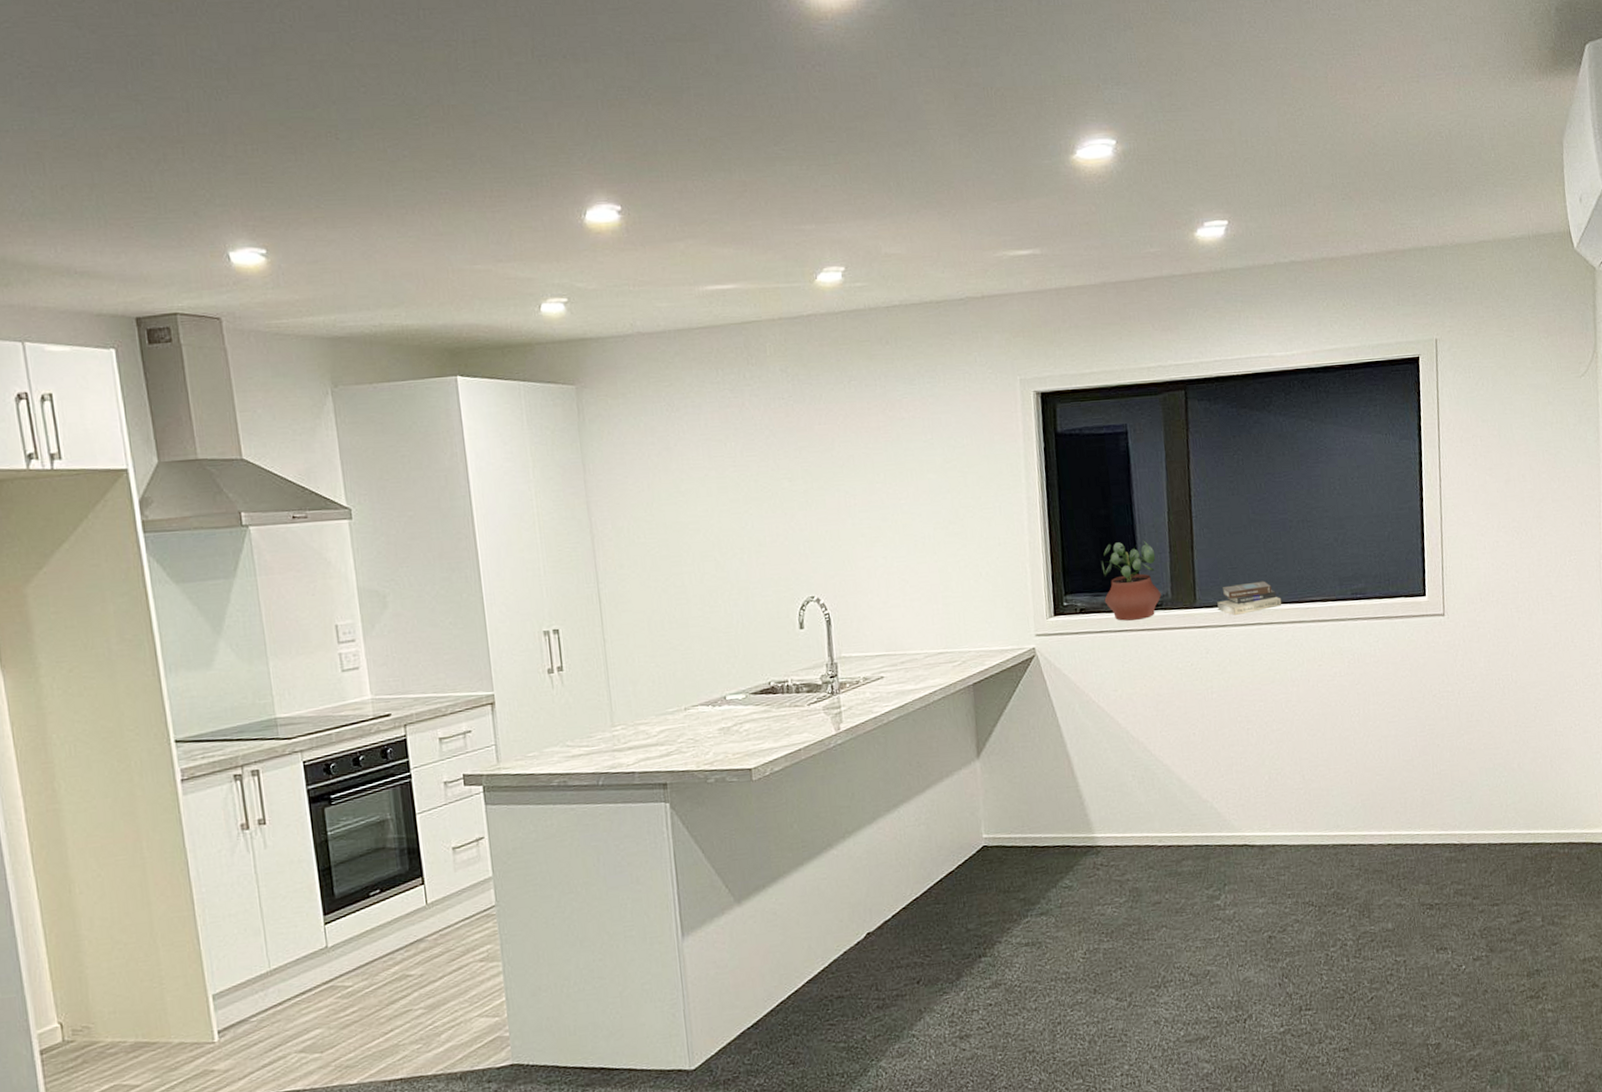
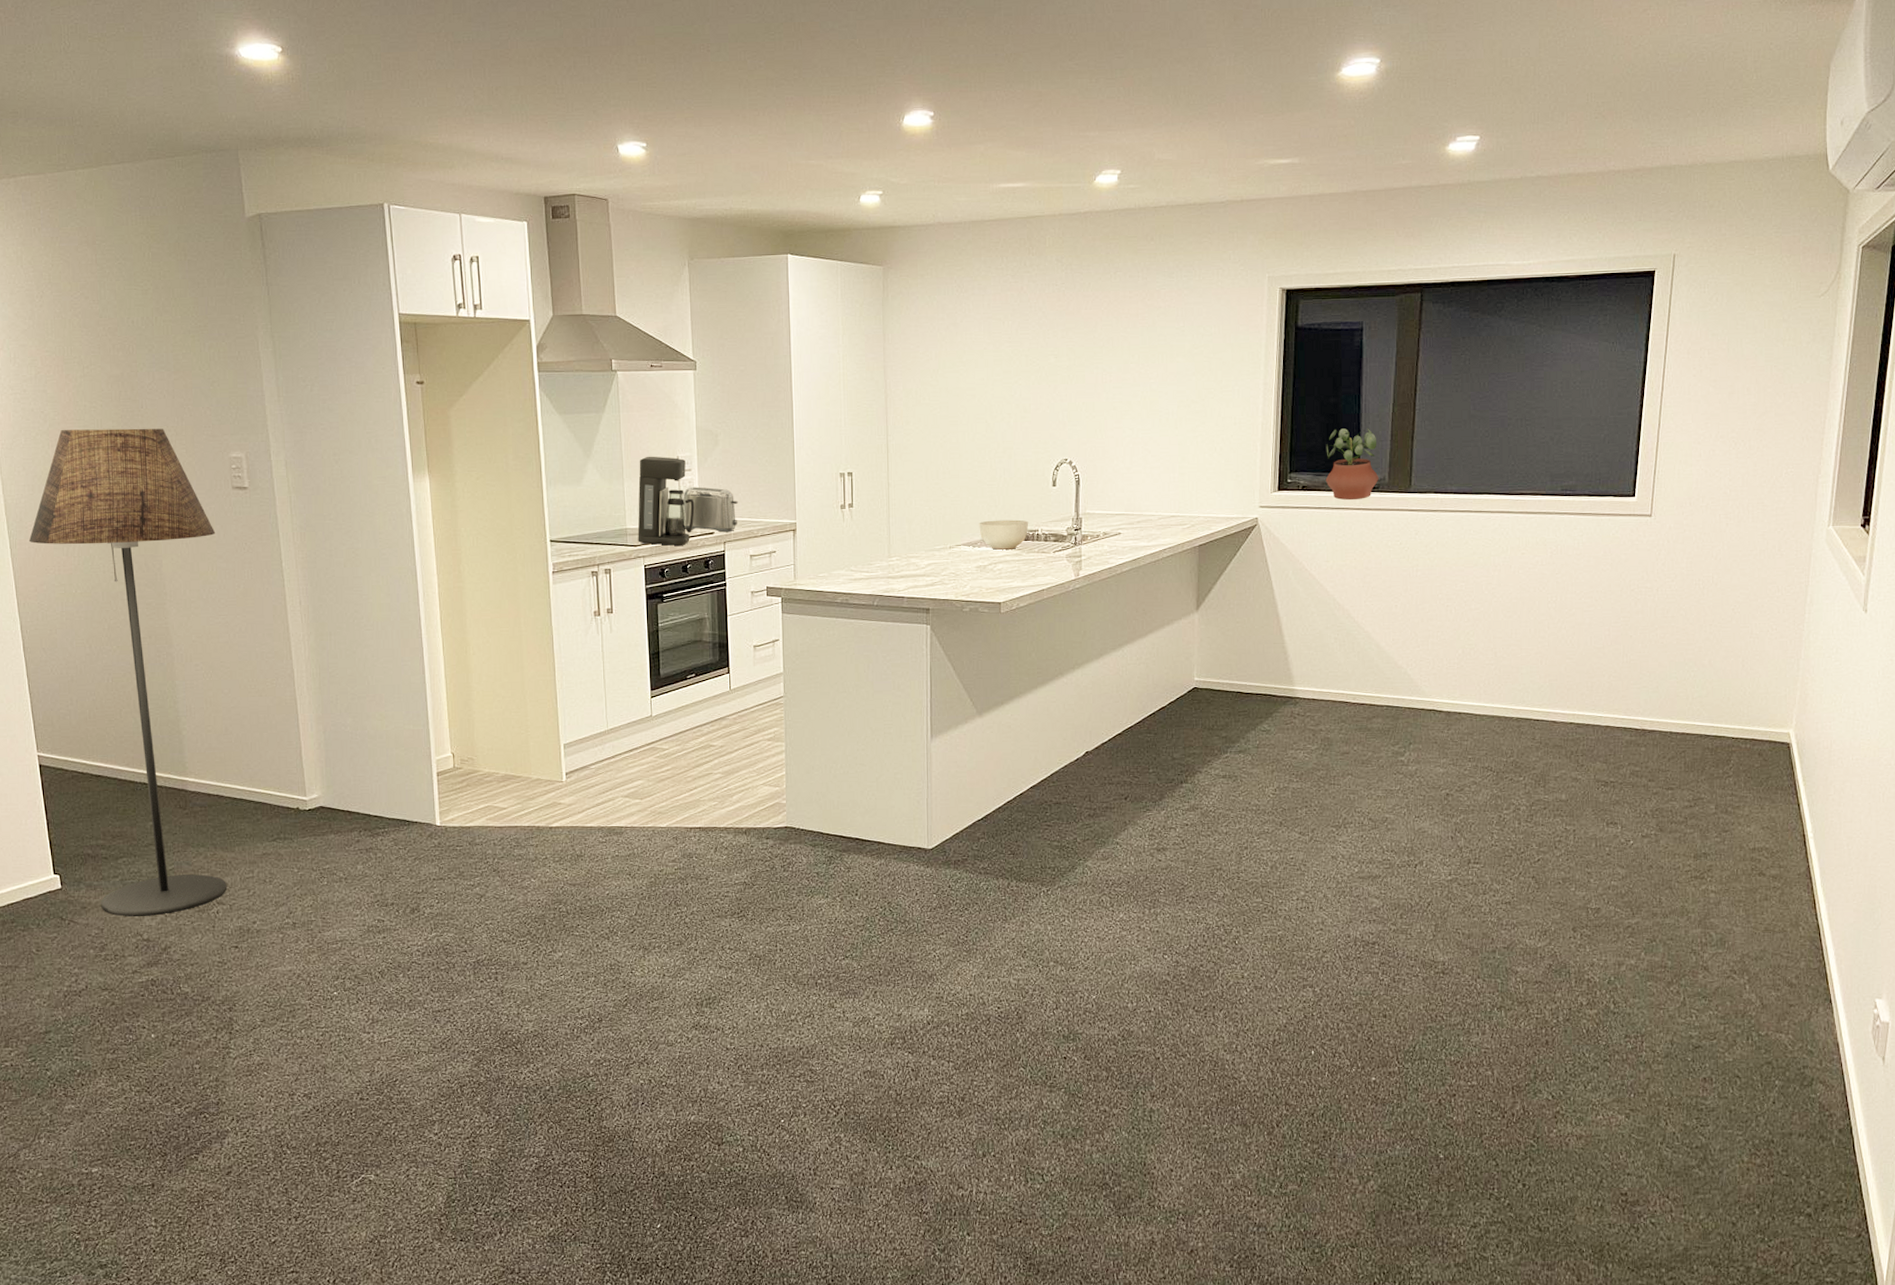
coffee maker: none [286,626,364,735] -> present [637,456,695,546]
toaster: none [347,659,420,714] -> present [683,486,739,533]
bowl: none [717,670,776,708] -> present [979,519,1029,550]
books: present [1217,581,1282,616] -> none [1430,472,1493,503]

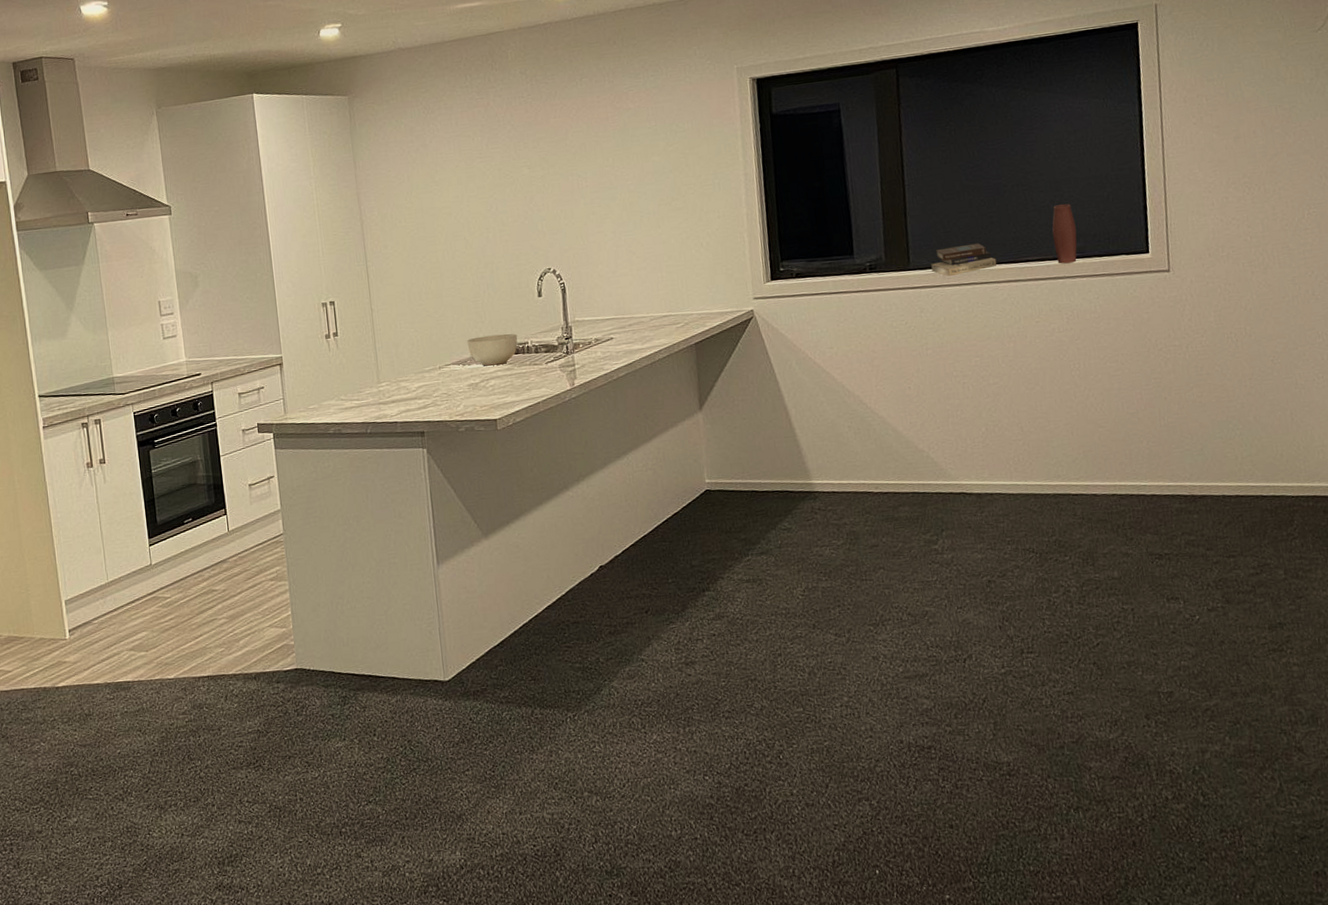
coffee maker: present [637,456,695,546] -> none [121,302,181,391]
toaster: present [683,486,739,533] -> none [167,329,223,373]
potted plant: present [1325,428,1379,501] -> none [815,208,875,284]
books: none [1430,472,1493,503] -> present [931,243,997,277]
vase: none [1548,442,1571,500] -> present [1052,204,1077,264]

